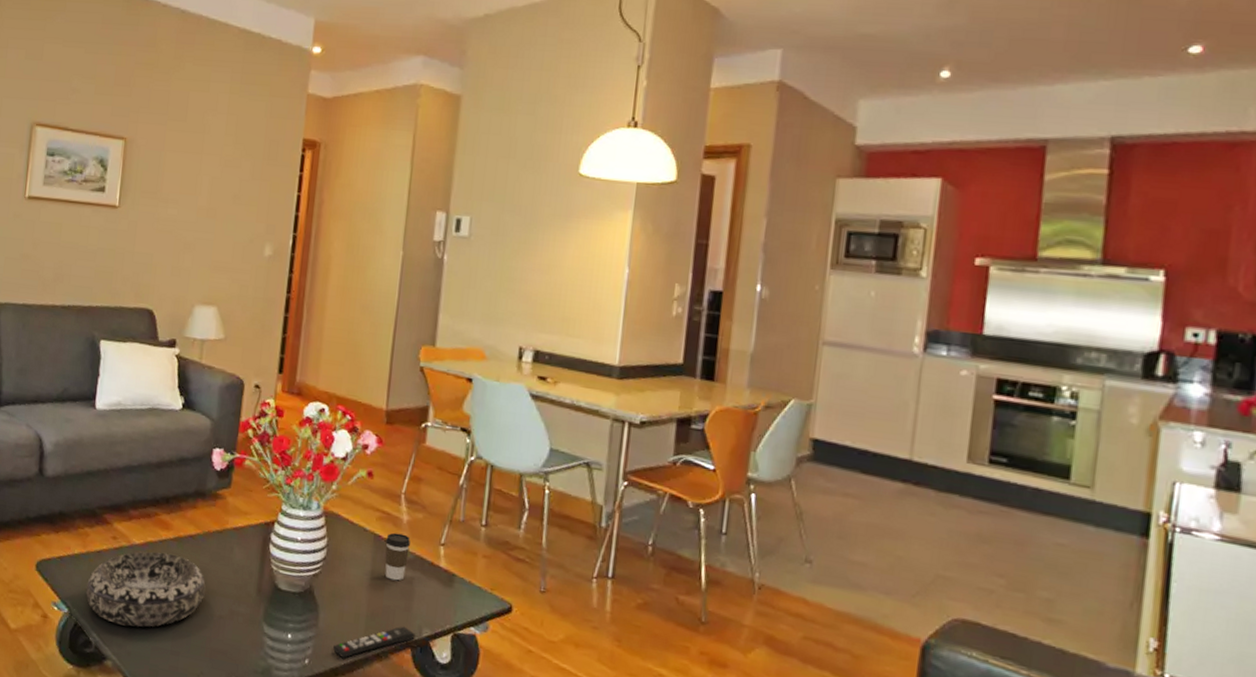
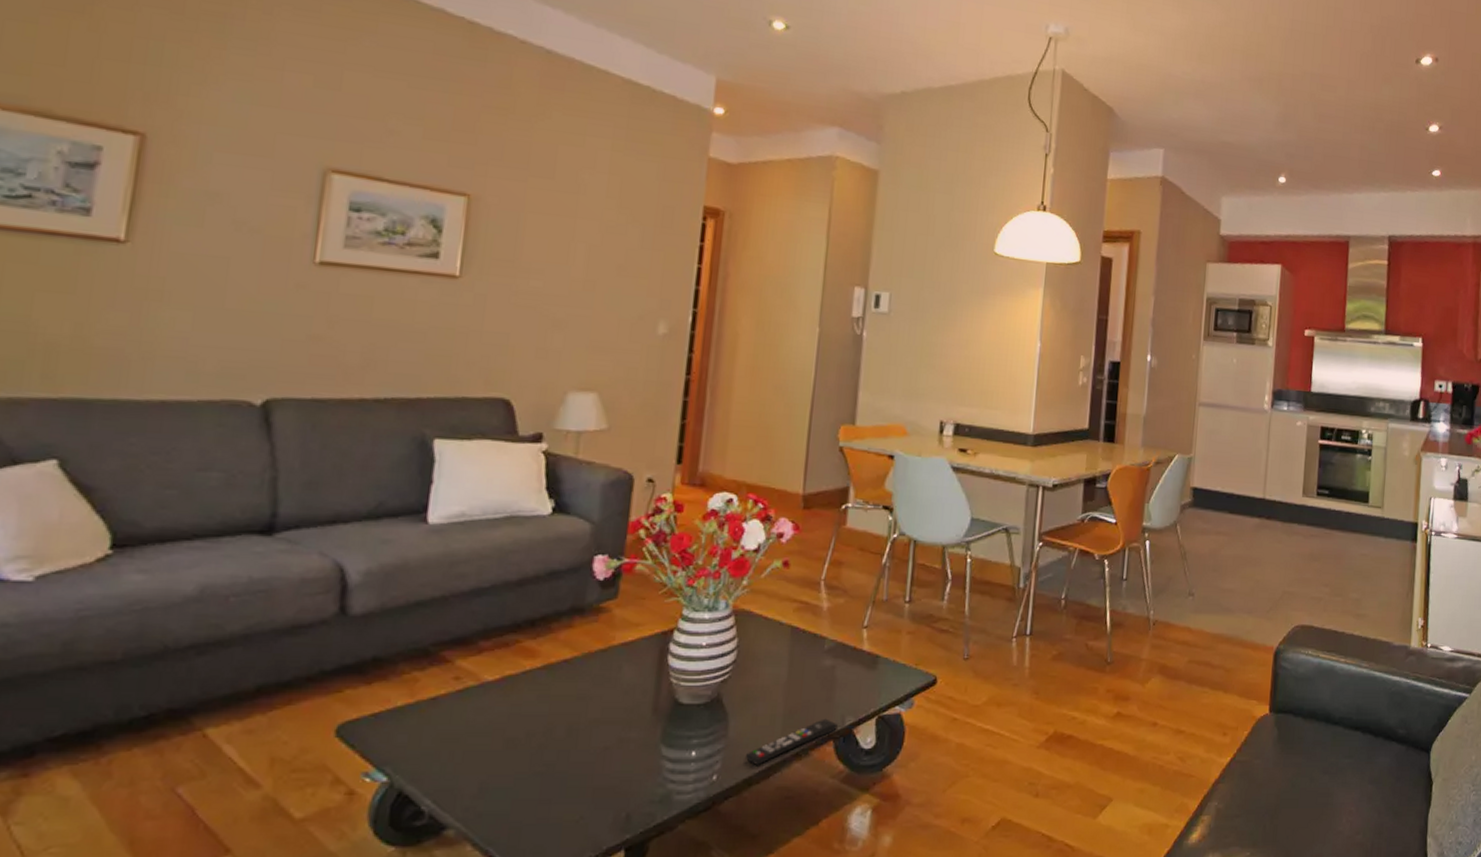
decorative bowl: present [86,551,206,628] -> none [414,685,586,783]
coffee cup: present [384,532,411,581] -> none [803,622,831,672]

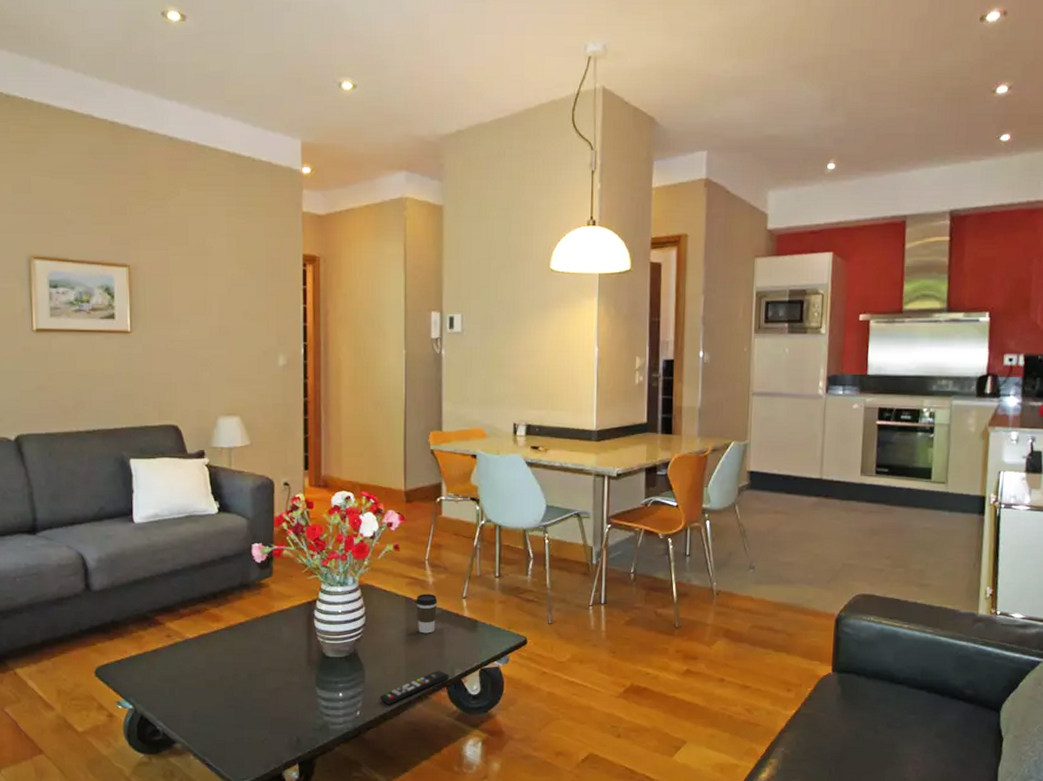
coffee cup: none [803,622,831,672] -> present [416,594,437,634]

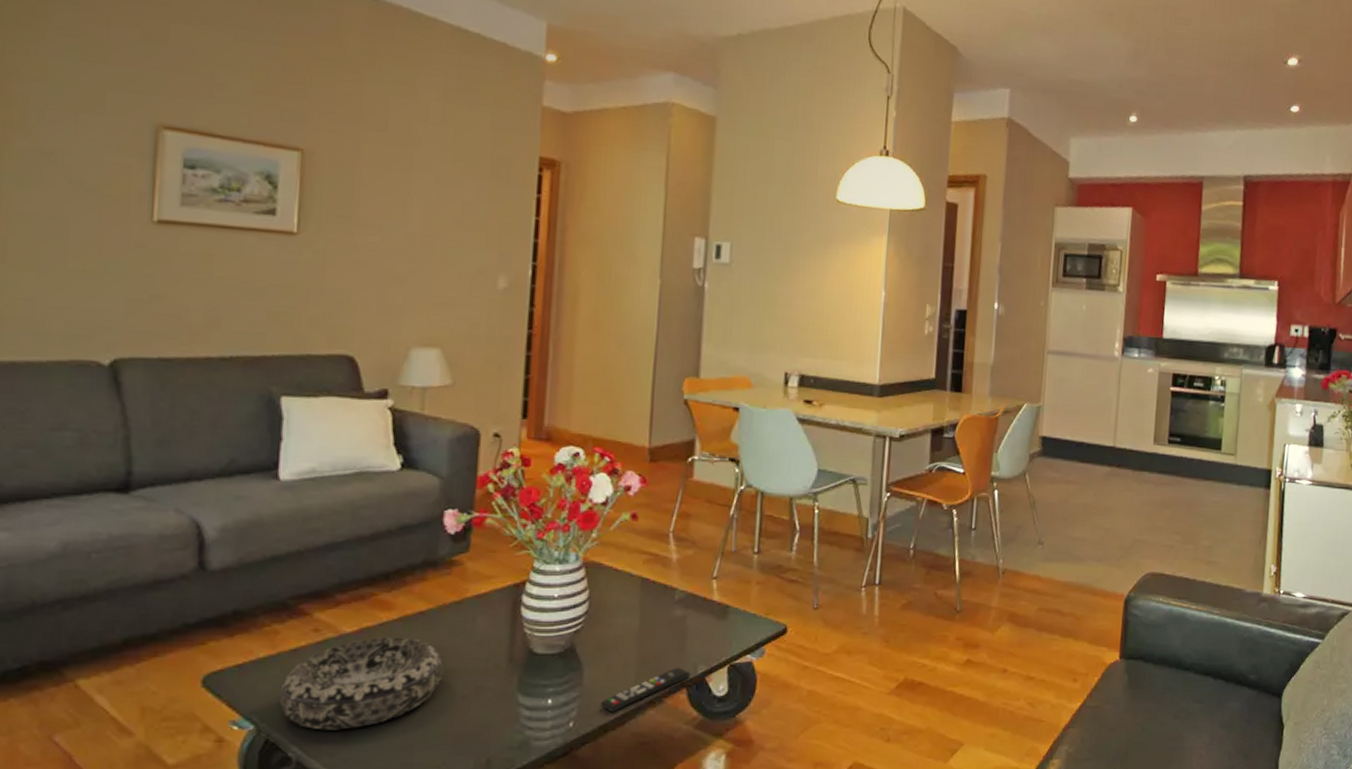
decorative bowl: none [147,642,260,711] -> present [279,637,443,730]
coffee cup: present [416,594,437,634] -> none [654,573,681,622]

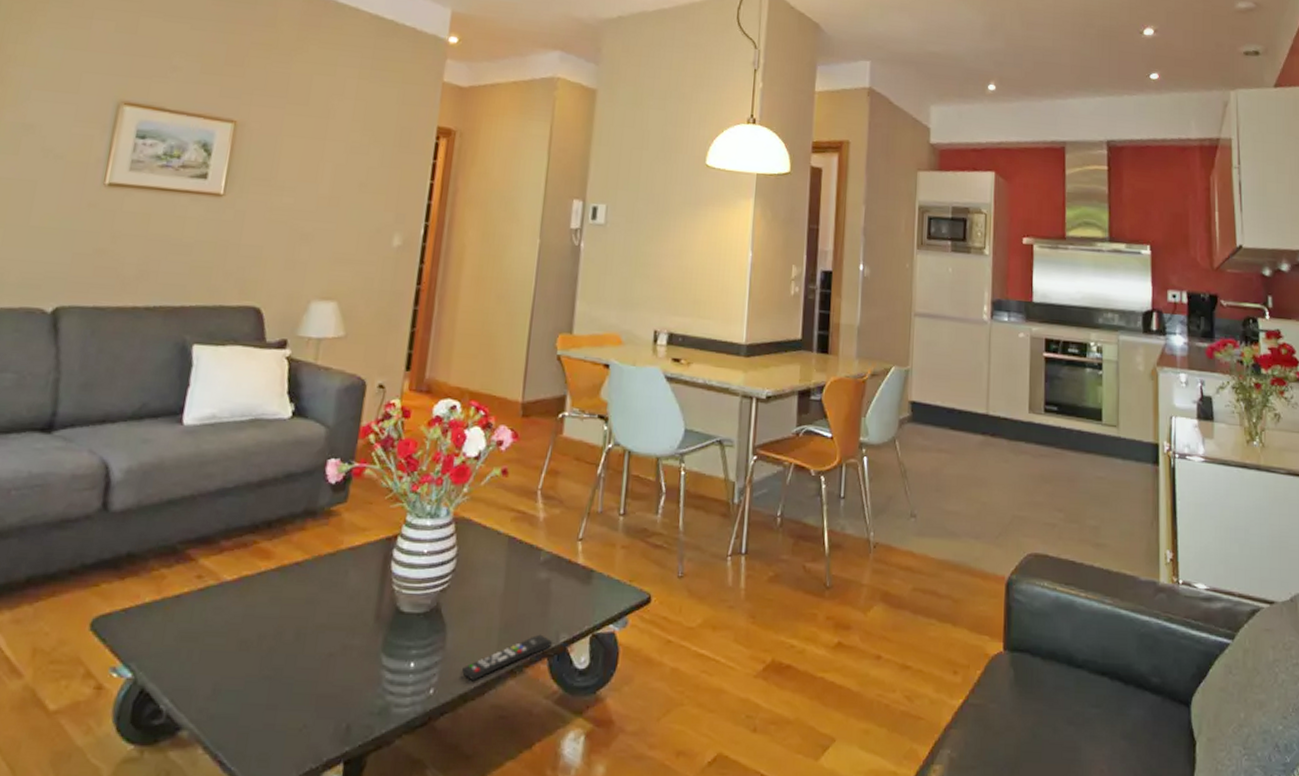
decorative bowl: present [279,637,443,730] -> none [157,586,314,684]

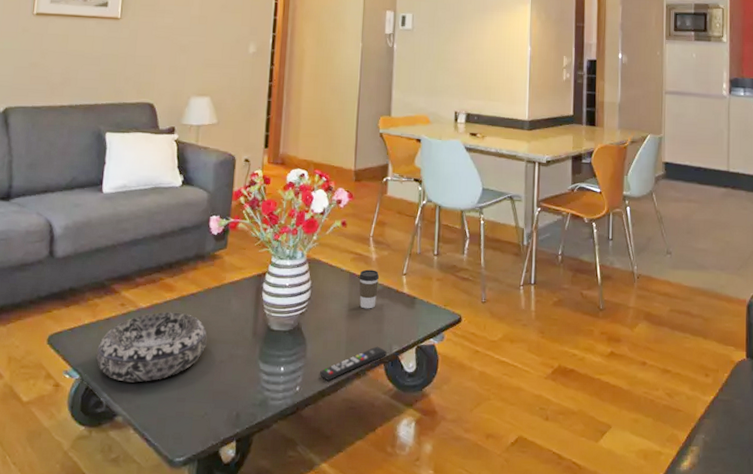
decorative bowl: none [157,586,314,684] -> present [96,312,207,383]
coffee cup: none [519,532,547,585] -> present [359,269,379,309]

